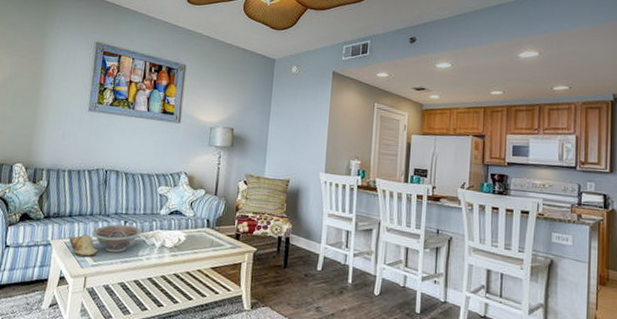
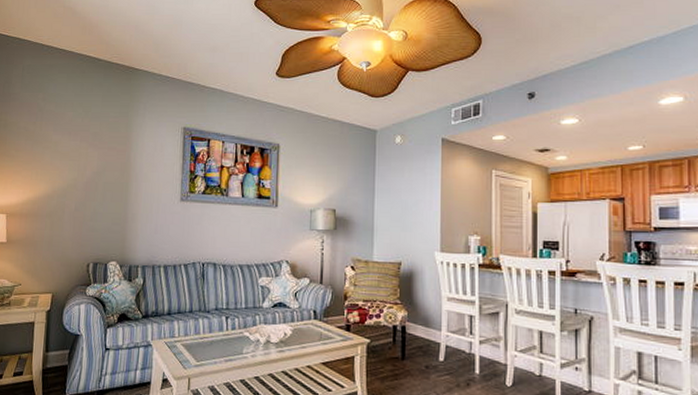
seashell: present [68,234,98,257] -> none [169,333,200,357]
decorative bowl: present [91,224,142,253] -> none [192,320,245,352]

